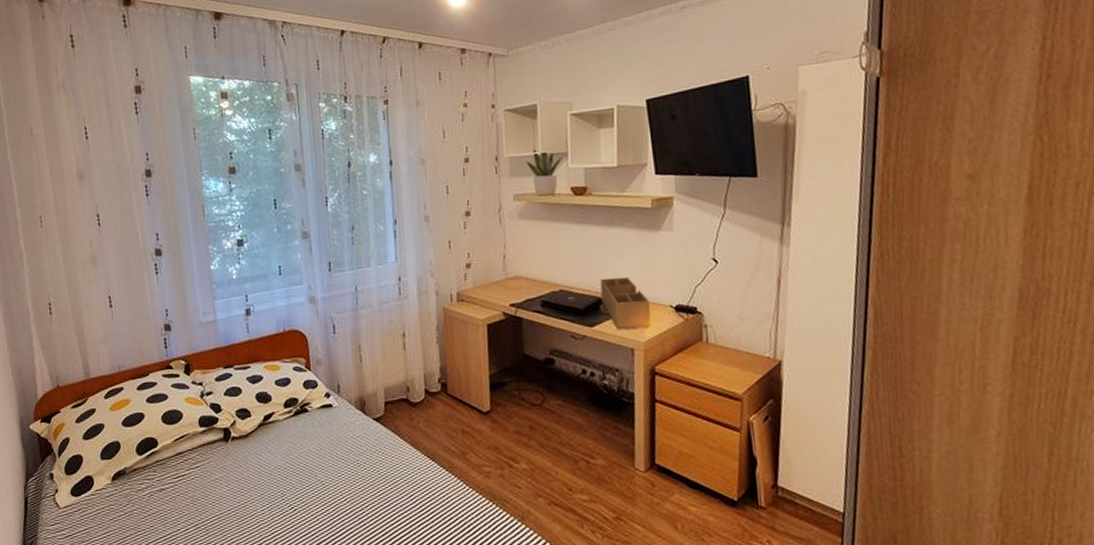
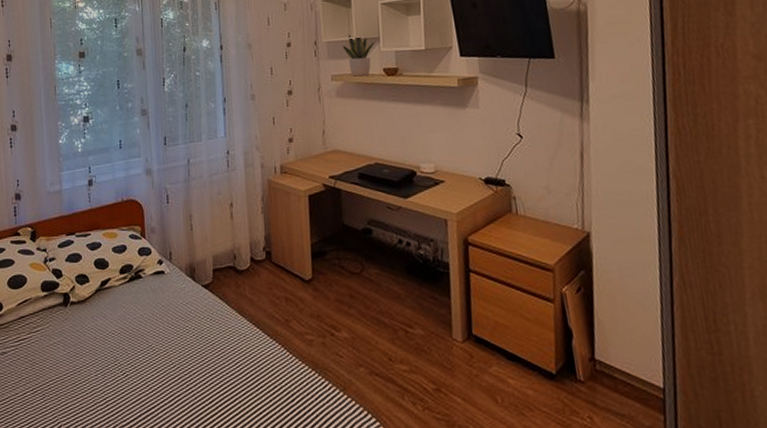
desk organizer: present [600,276,651,330] -> none [412,150,462,201]

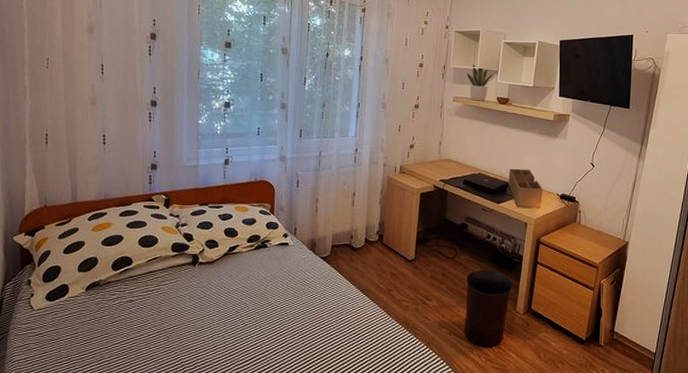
waste bin: none [380,285,443,391] -> present [464,269,513,347]
desk organizer: none [412,150,462,201] -> present [508,168,543,209]

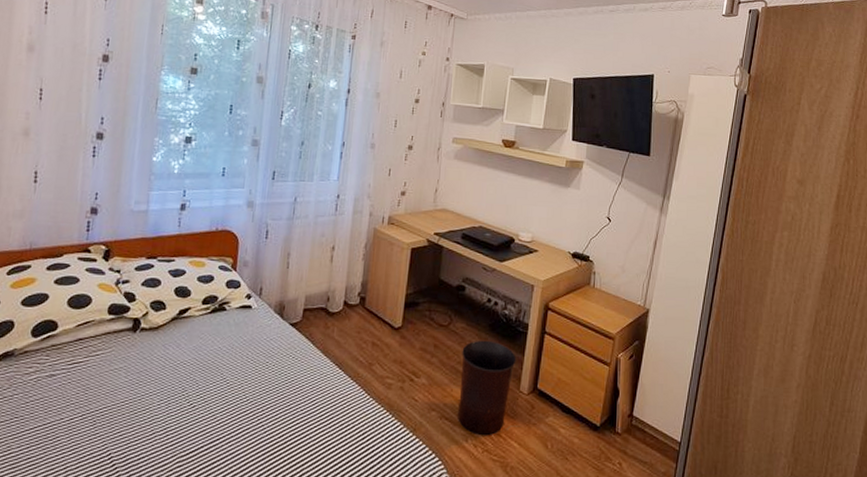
potted plant: present [466,64,496,102] -> none [468,101,501,145]
desk organizer: present [508,168,543,209] -> none [513,221,553,269]

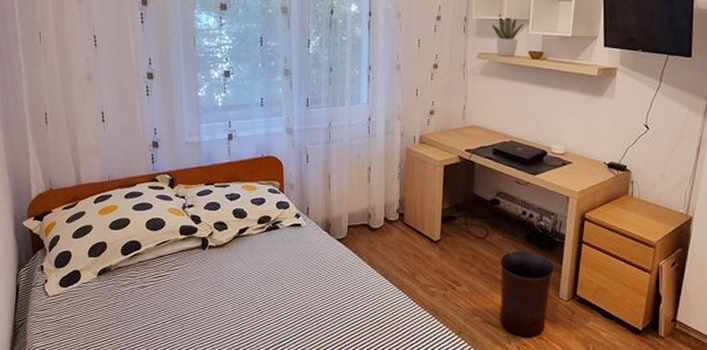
potted plant: none [468,101,501,145] -> present [491,13,526,58]

